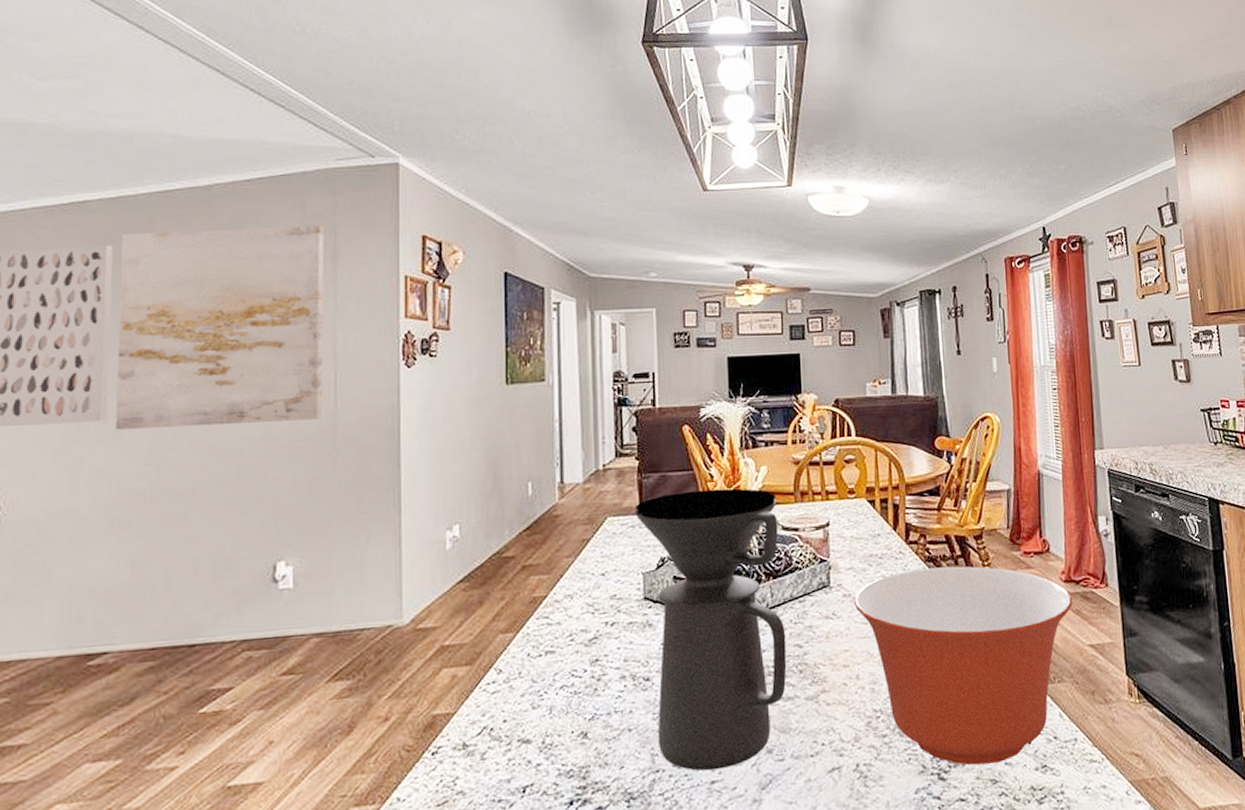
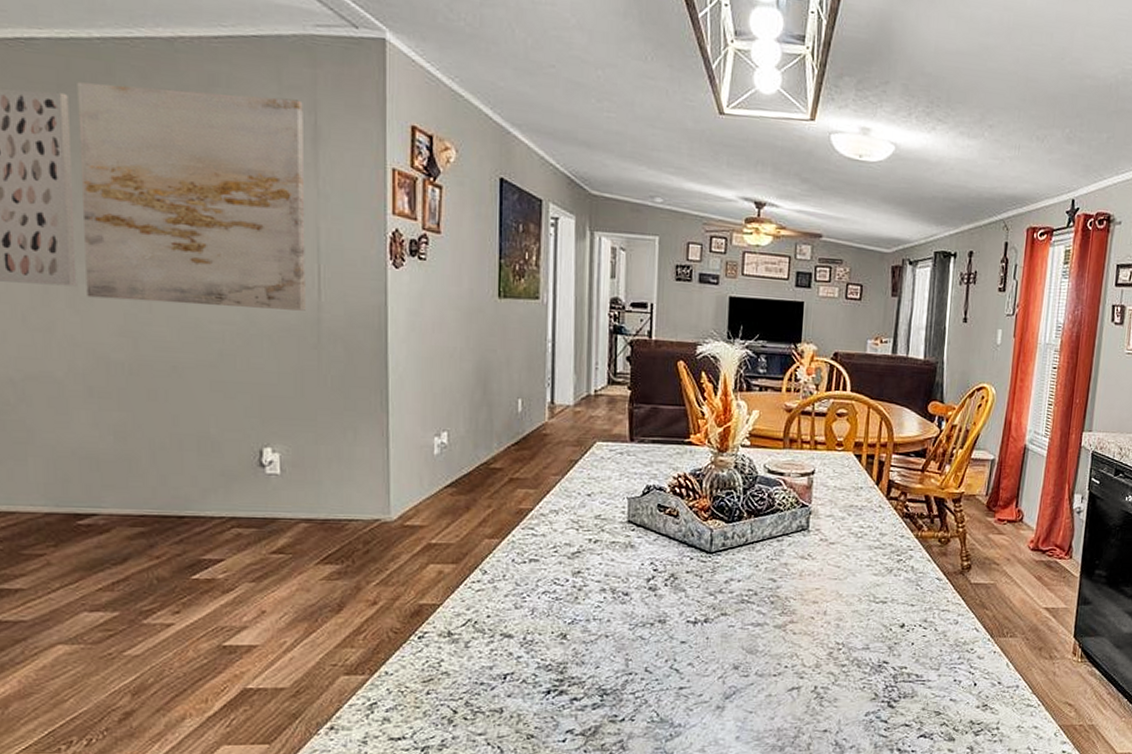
coffee maker: present [634,488,787,771] -> none [623,425,766,678]
mixing bowl: present [853,566,1072,765] -> none [829,523,1036,698]

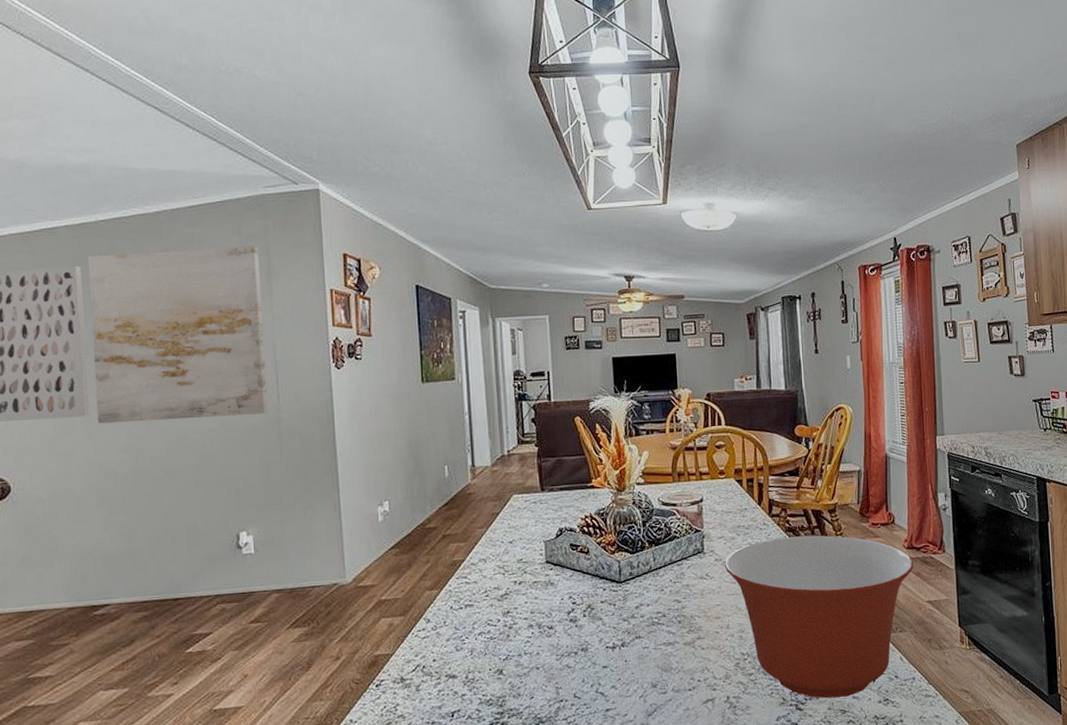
mixing bowl: none [829,523,1036,698] -> present [724,535,913,698]

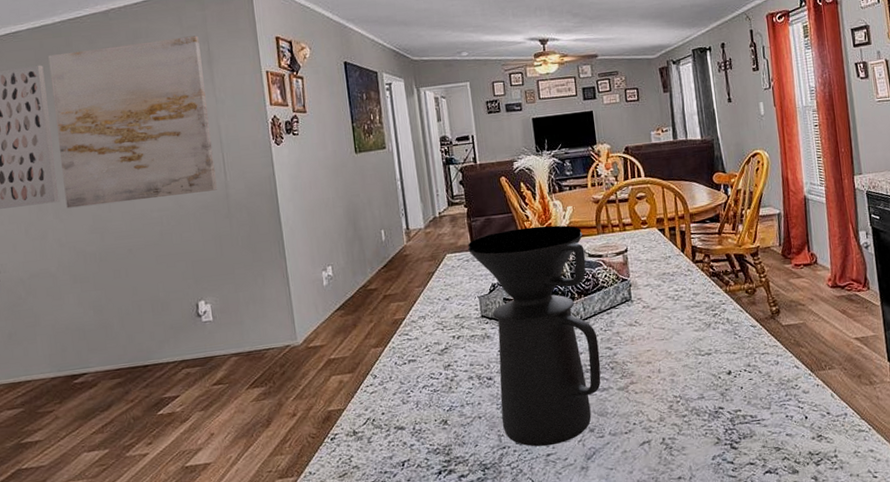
coffee maker: none [535,470,668,701] -> present [467,225,601,447]
mixing bowl: present [724,535,913,698] -> none [652,278,839,437]

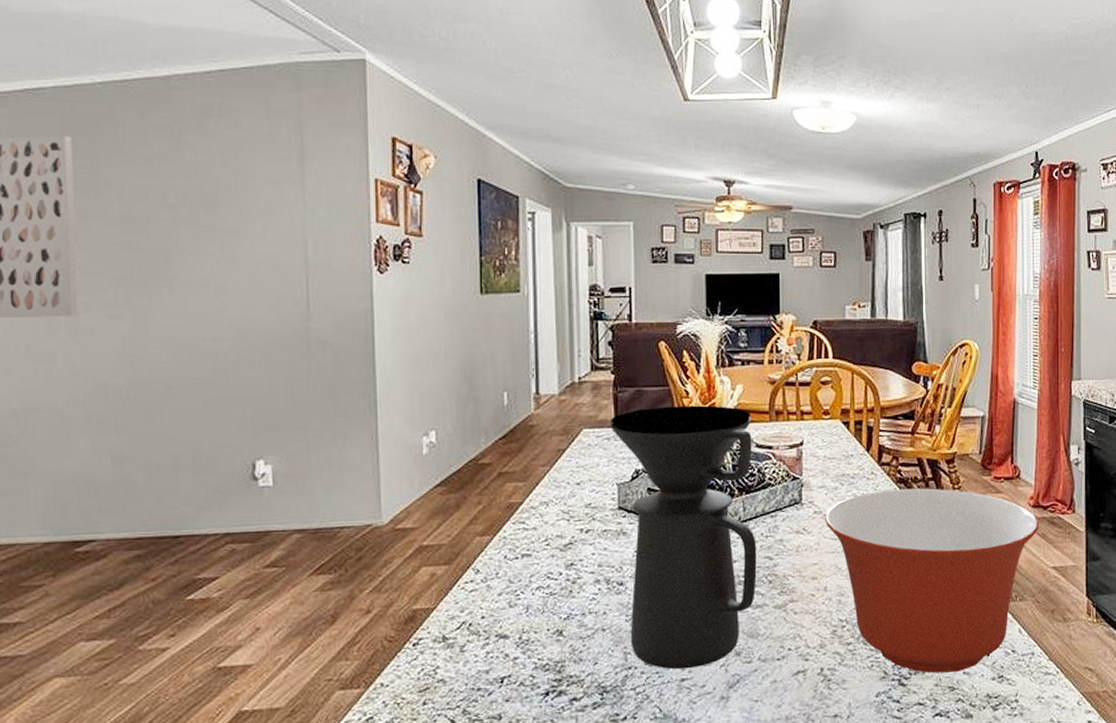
wall art: present [48,35,217,209] -> none [80,122,295,326]
mixing bowl: none [652,278,839,437] -> present [824,488,1039,673]

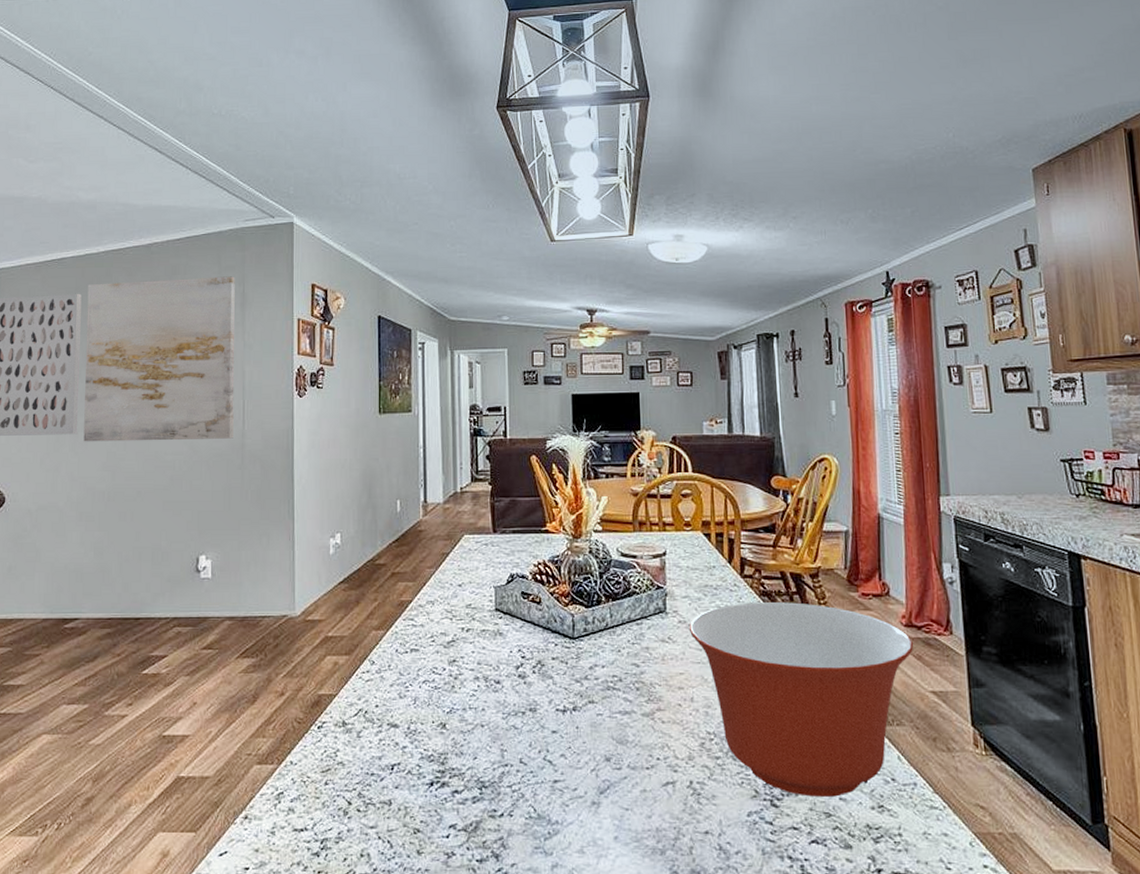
wall art: none [80,122,295,326] -> present [83,276,235,442]
coffee maker: present [609,405,757,670] -> none [487,515,625,771]

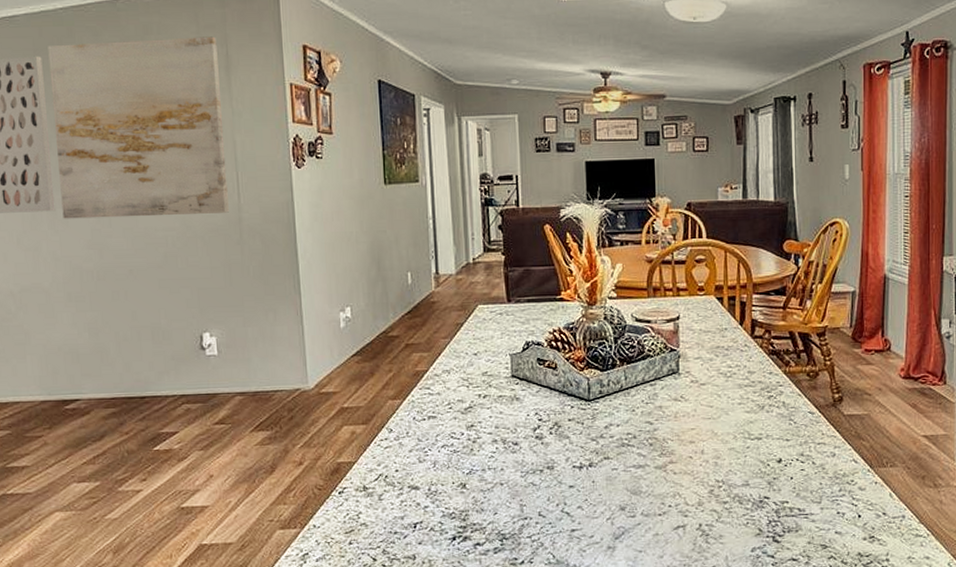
mixing bowl: present [688,602,913,797] -> none [700,360,909,532]

